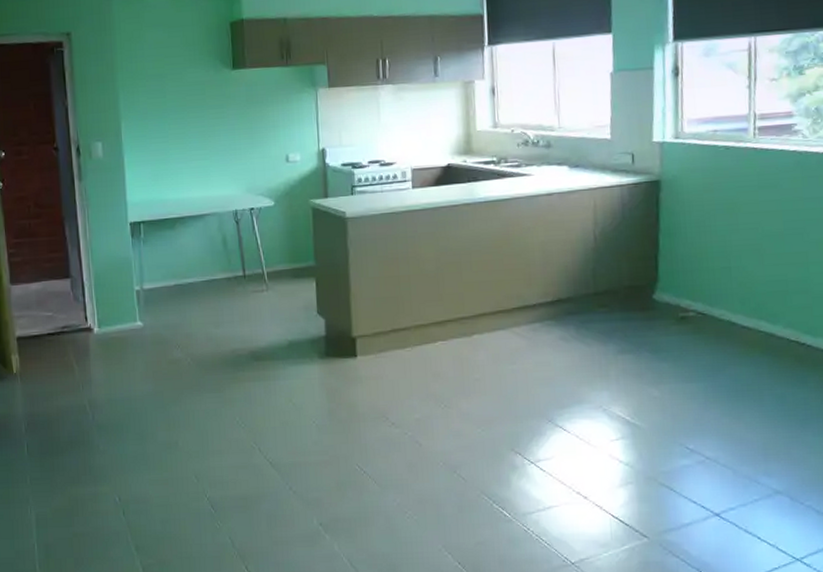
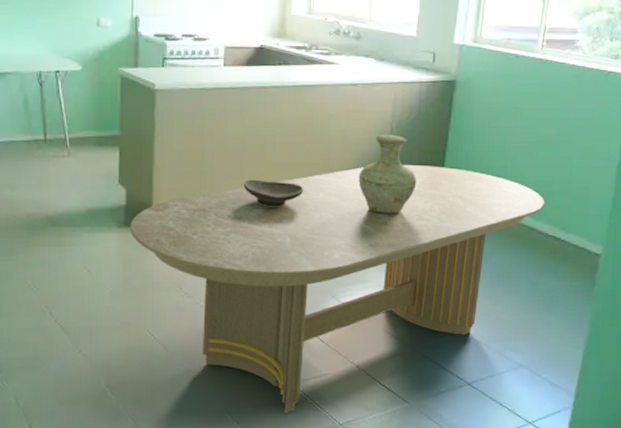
dining table: none [330,272,782,551] -> present [129,164,545,413]
decorative bowl: none [442,300,507,328] -> present [243,179,304,207]
vase: none [564,242,629,328] -> present [358,134,417,214]

